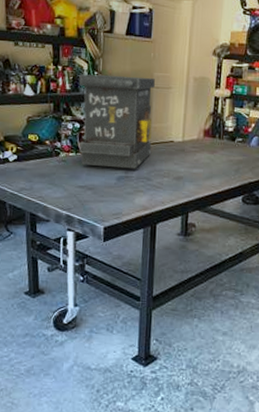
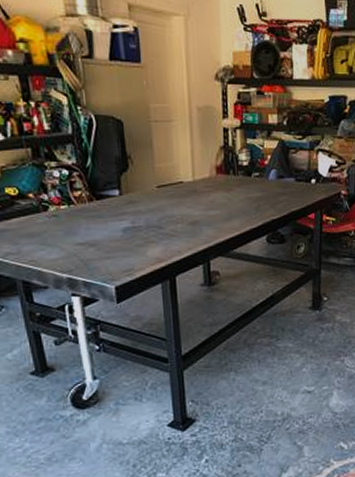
toolbox: present [79,74,155,169] -> none [58,110,158,218]

